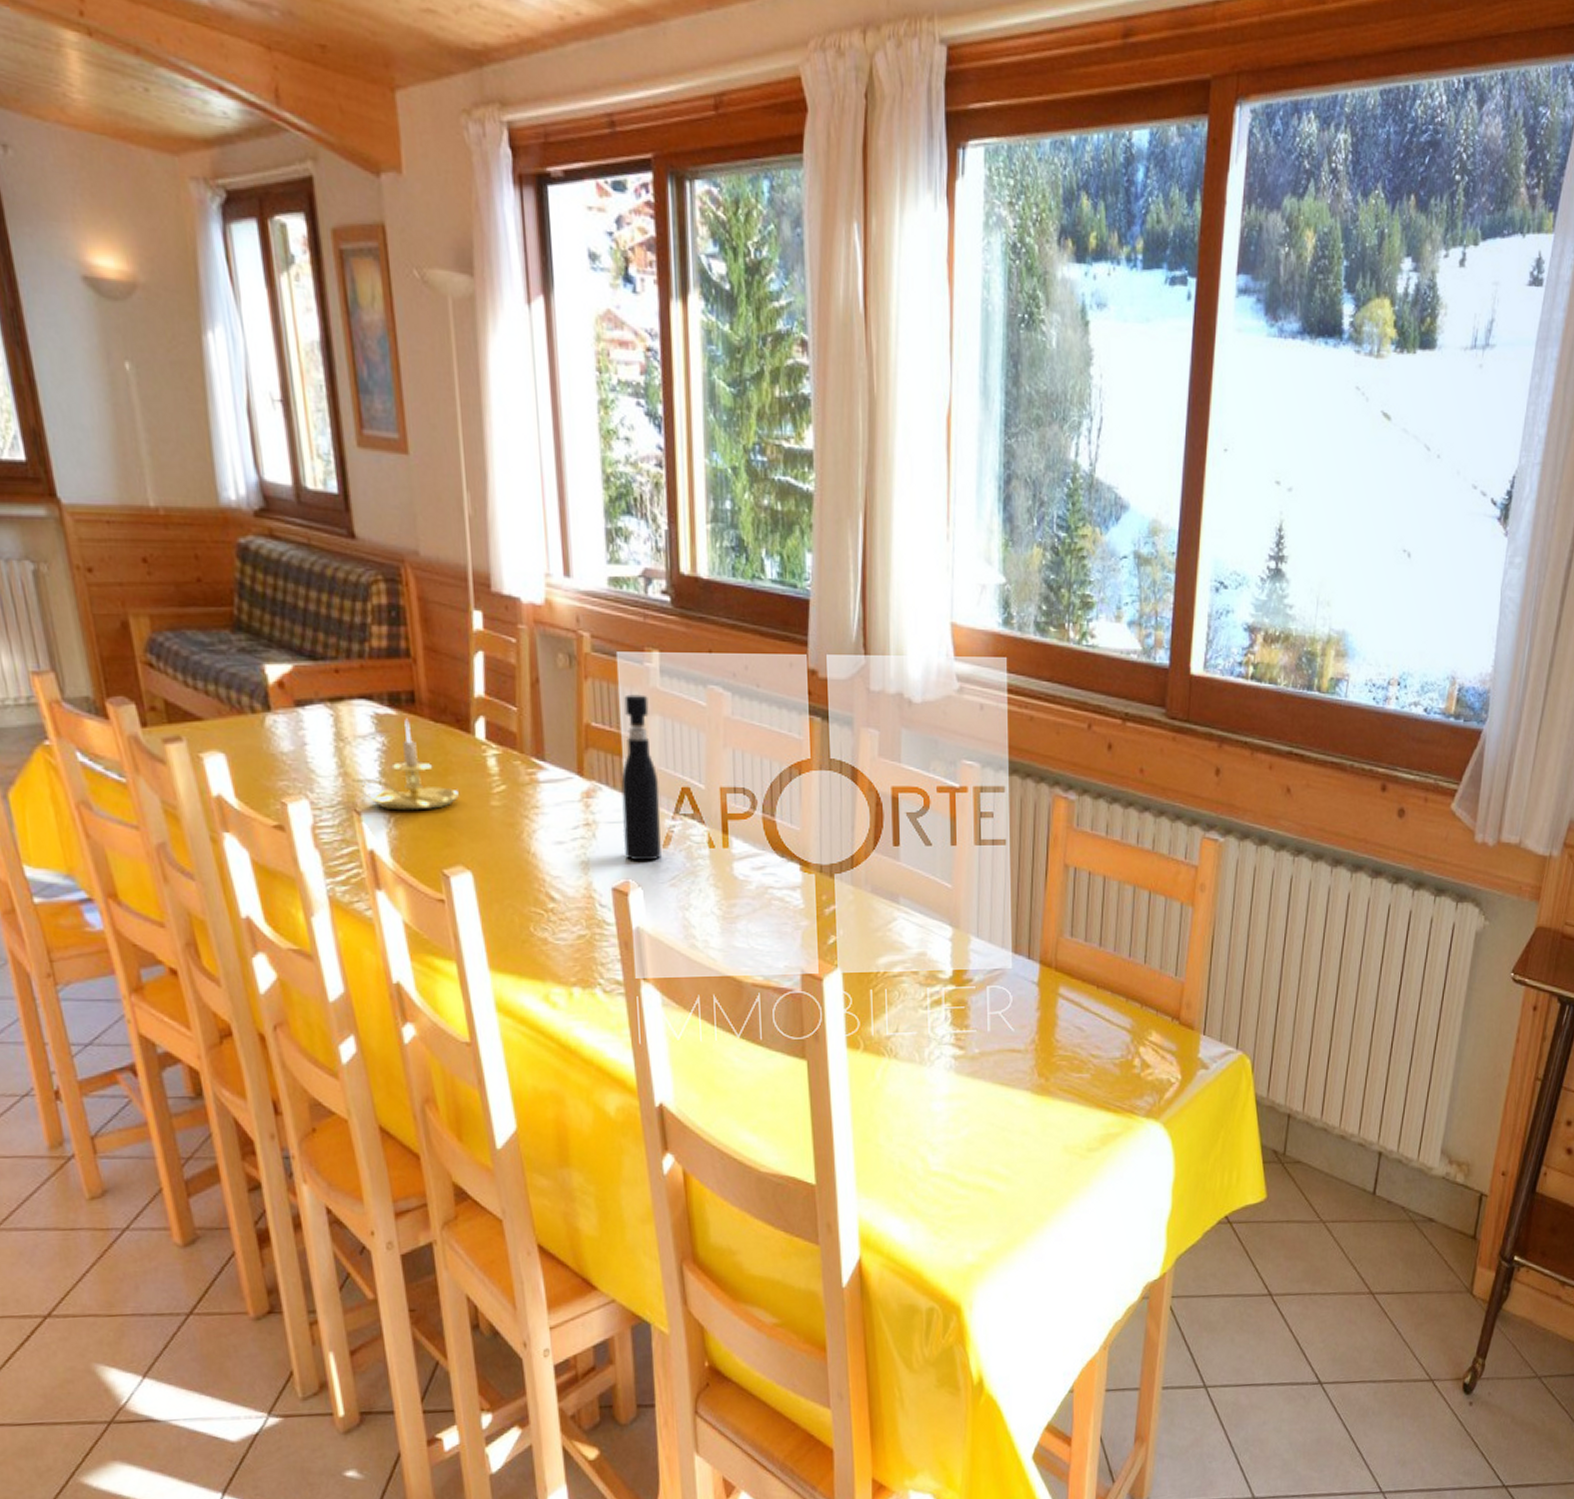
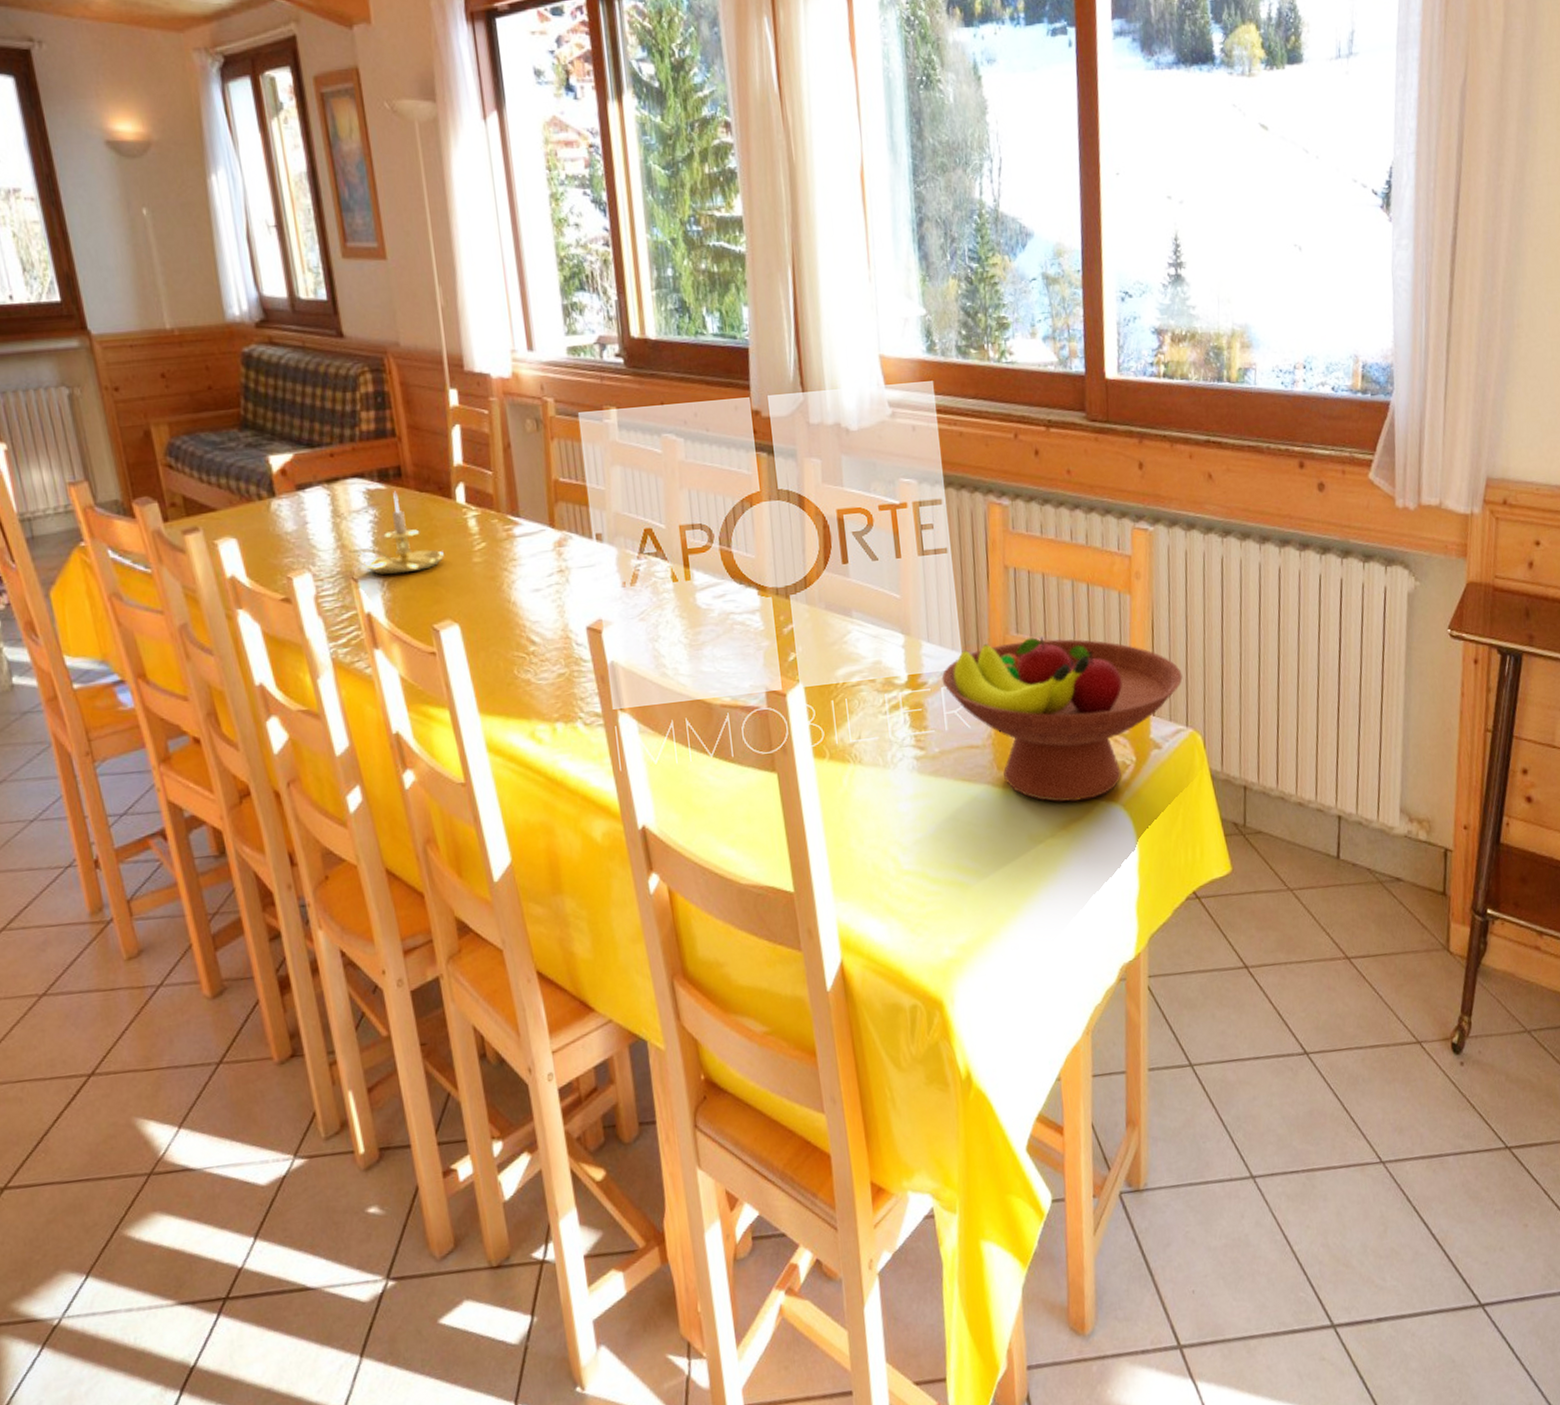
pepper grinder: present [621,694,663,861] -> none [587,448,631,601]
fruit bowl: none [988,942,1238,1115] -> present [941,636,1183,802]

